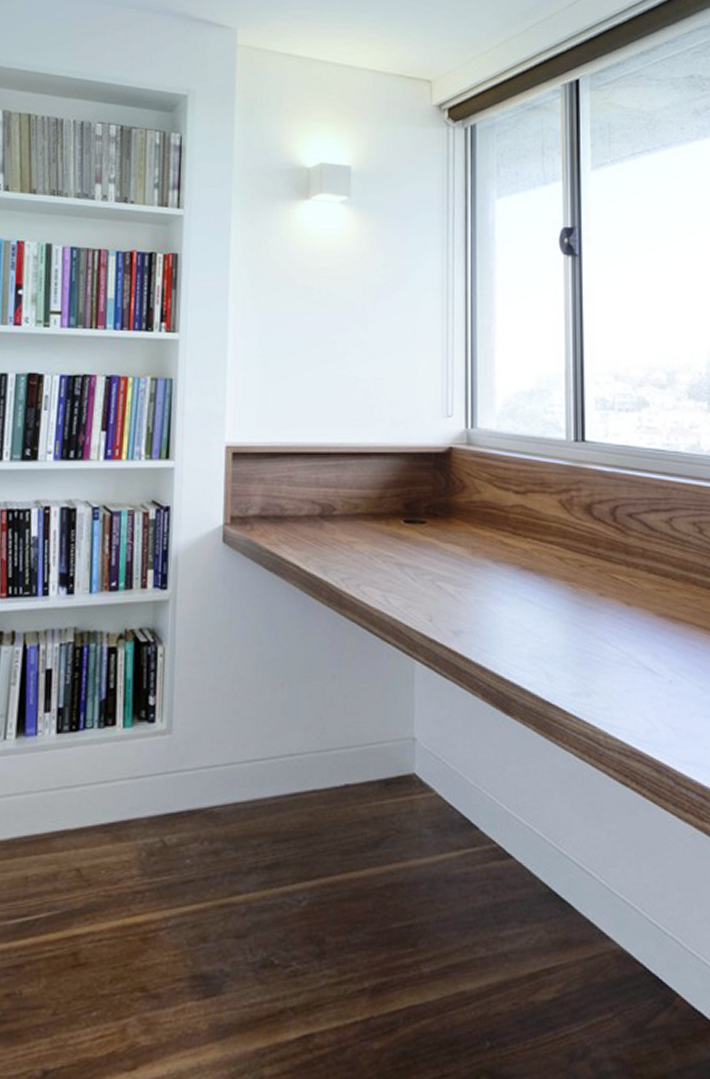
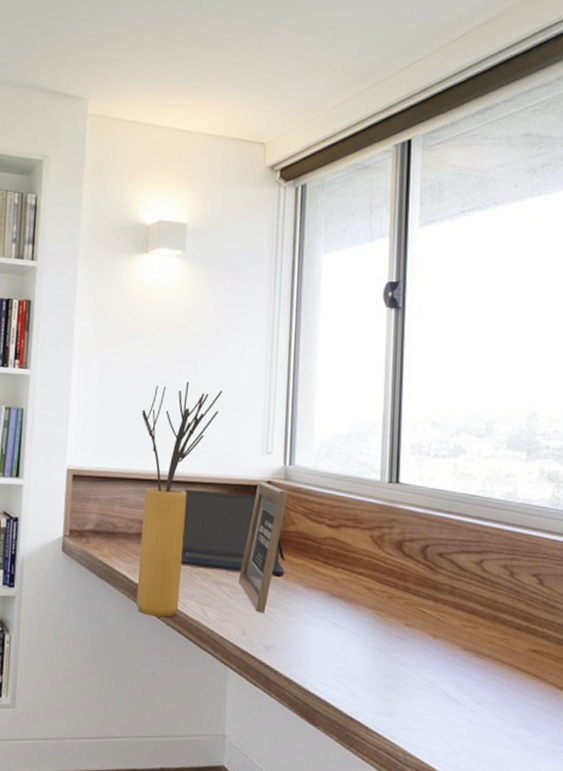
vase: none [309,340,397,609] -> present [136,381,223,618]
laptop: none [357,461,472,552] -> present [180,489,285,577]
picture frame: none [422,448,472,595] -> present [238,481,289,614]

